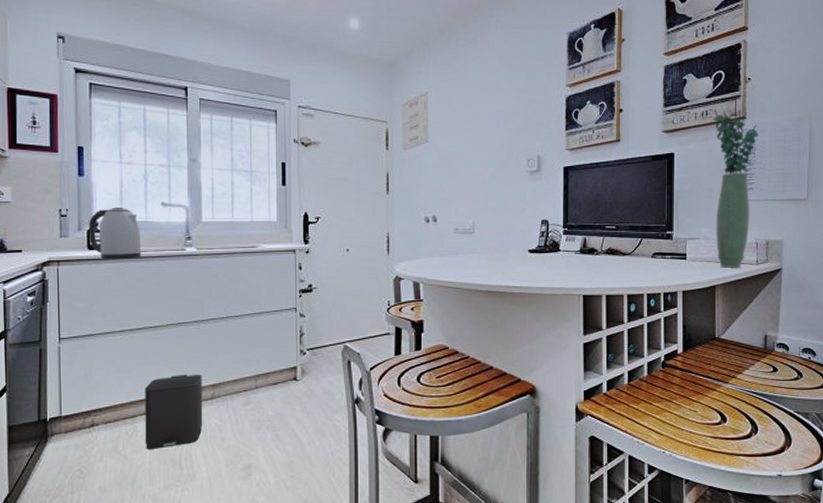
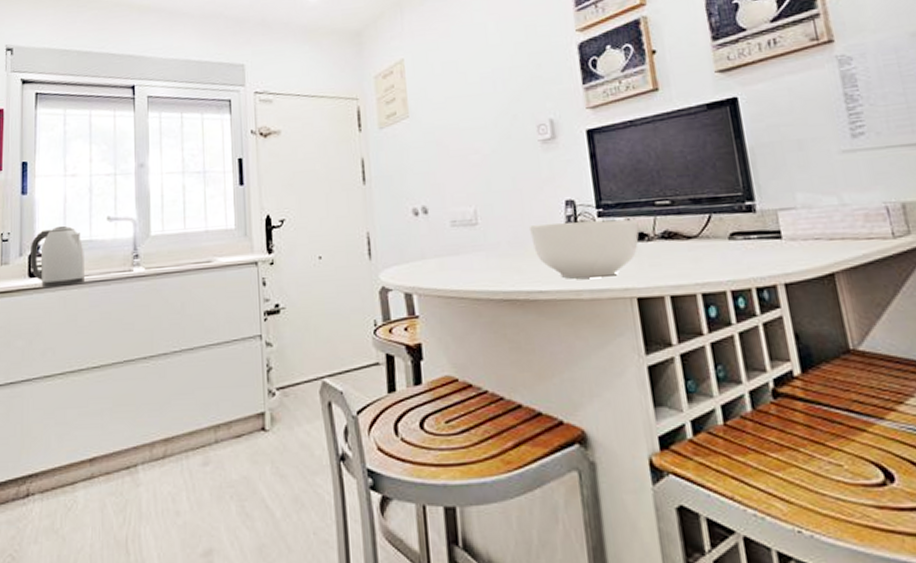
pedal bin: present [145,374,203,449] -> none [86,426,154,527]
bowl: none [513,236,592,280] -> present [530,219,639,279]
vase: present [713,110,759,268] -> none [784,32,873,247]

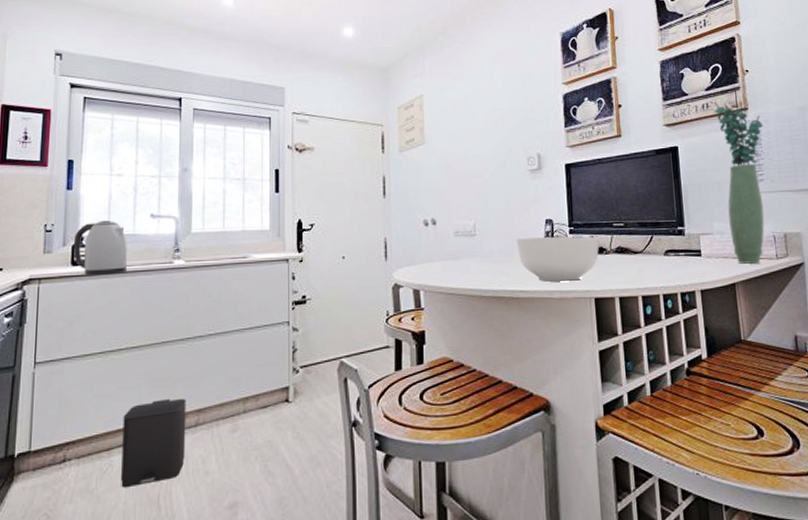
pedal bin: none [86,426,154,527] -> present [121,398,186,487]
vase: none [784,32,873,247] -> present [714,101,765,264]

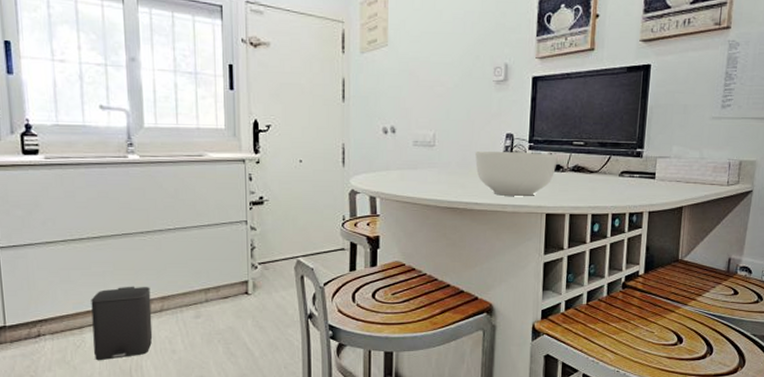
kettle: present [73,220,128,276] -> none [21,109,81,166]
vase: present [714,101,765,264] -> none [687,18,743,189]

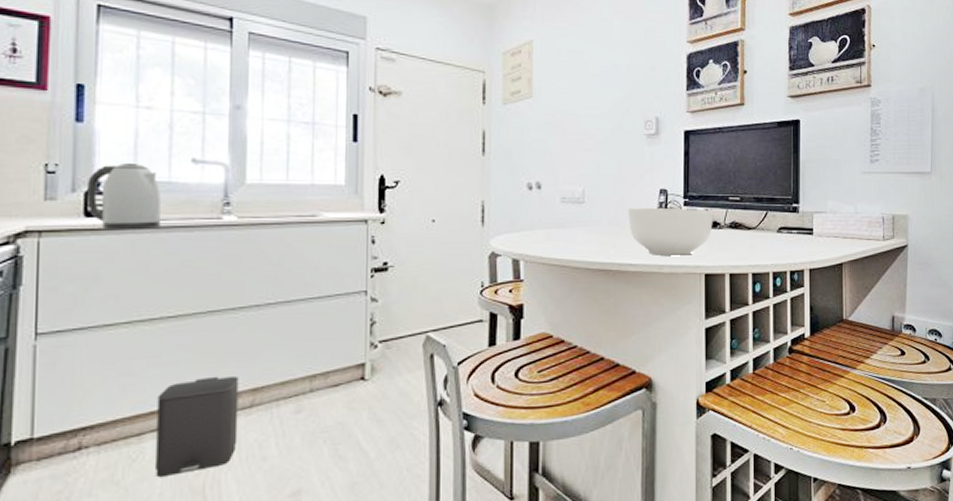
kettle: none [21,109,81,166] -> present [86,162,162,231]

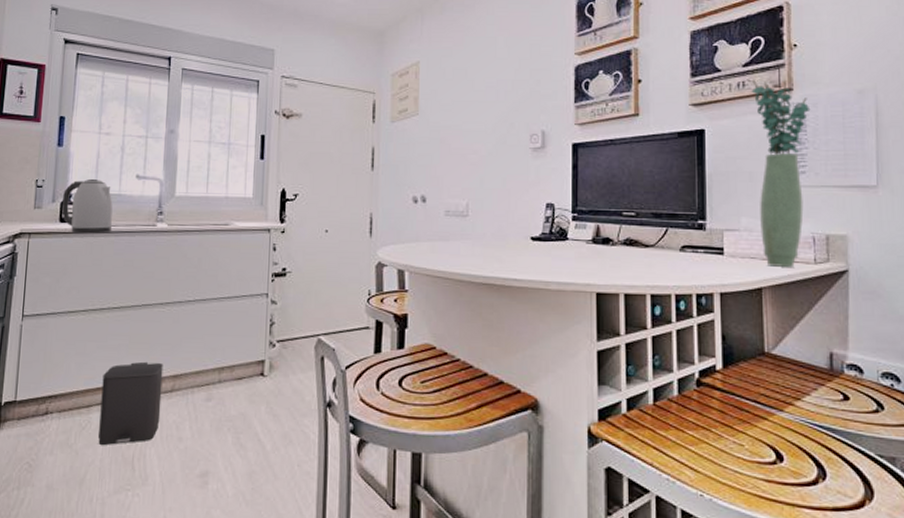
bowl: present [628,207,714,257] -> none [513,221,606,274]
vase: none [838,76,884,244] -> present [751,80,811,267]

